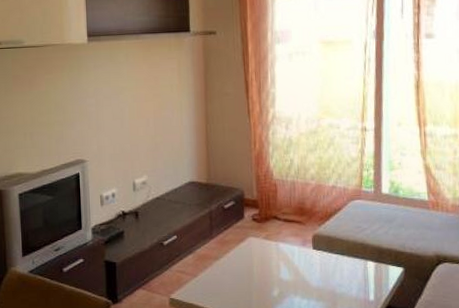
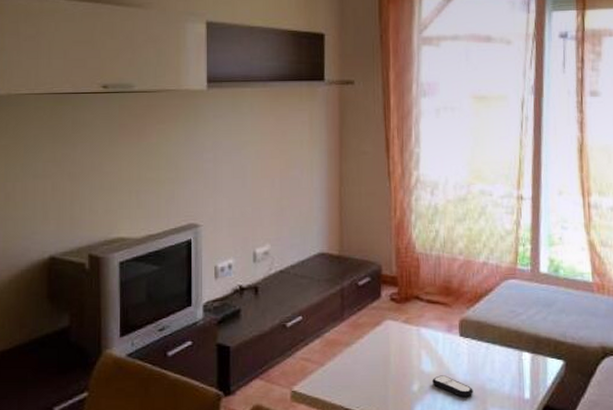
remote control: none [290,282,325,300] -> present [432,375,473,397]

